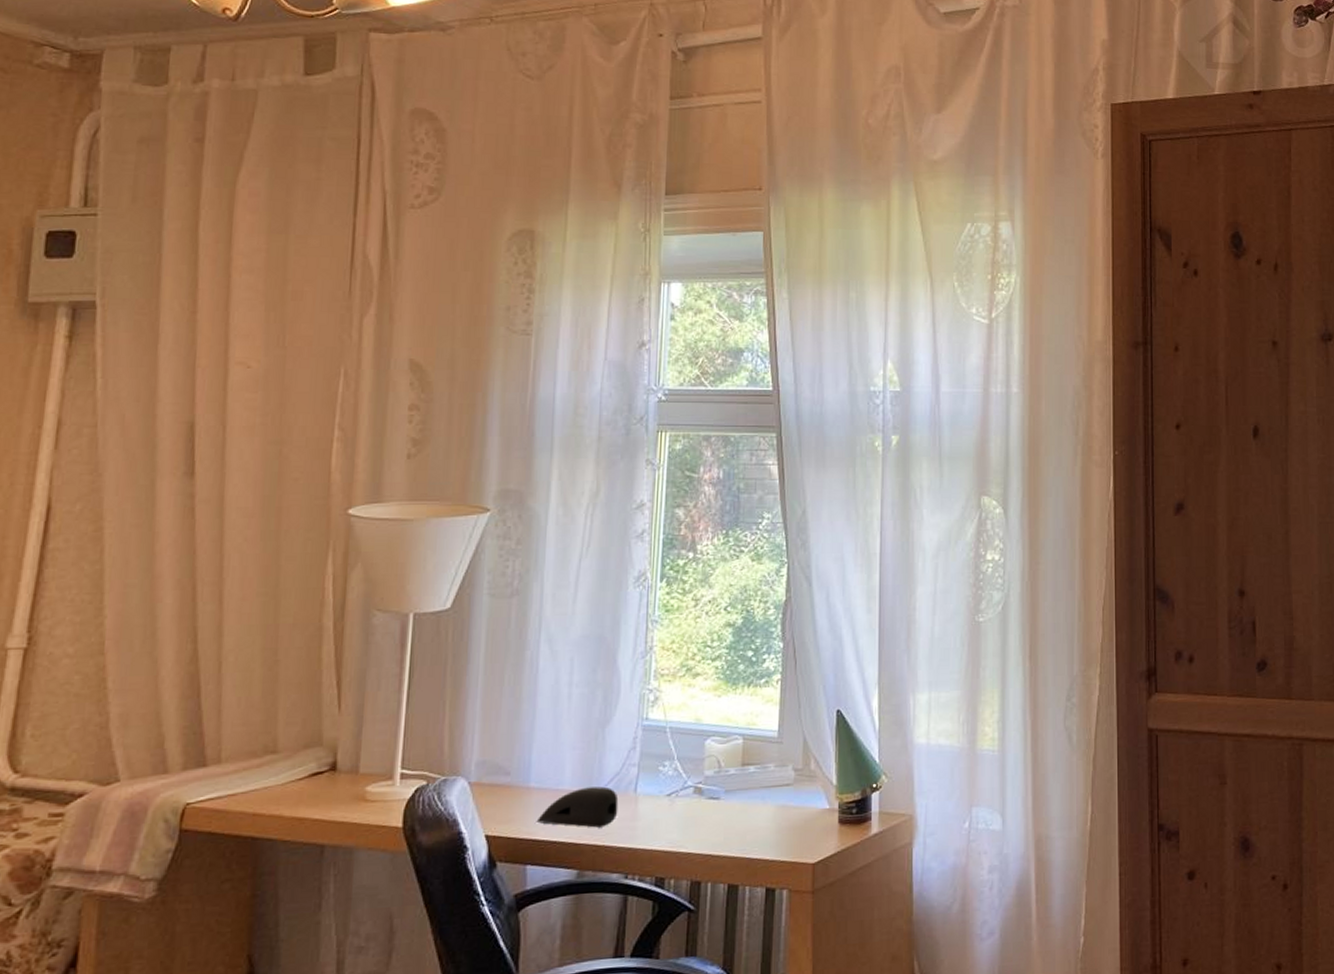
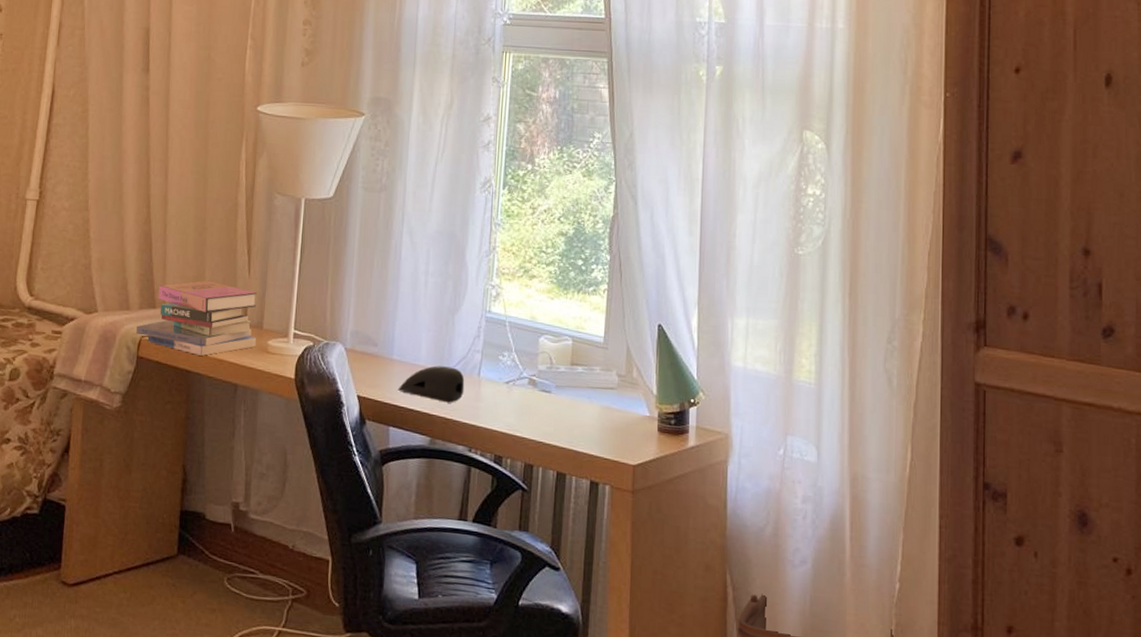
books: none [178,723,351,817] -> present [136,280,257,356]

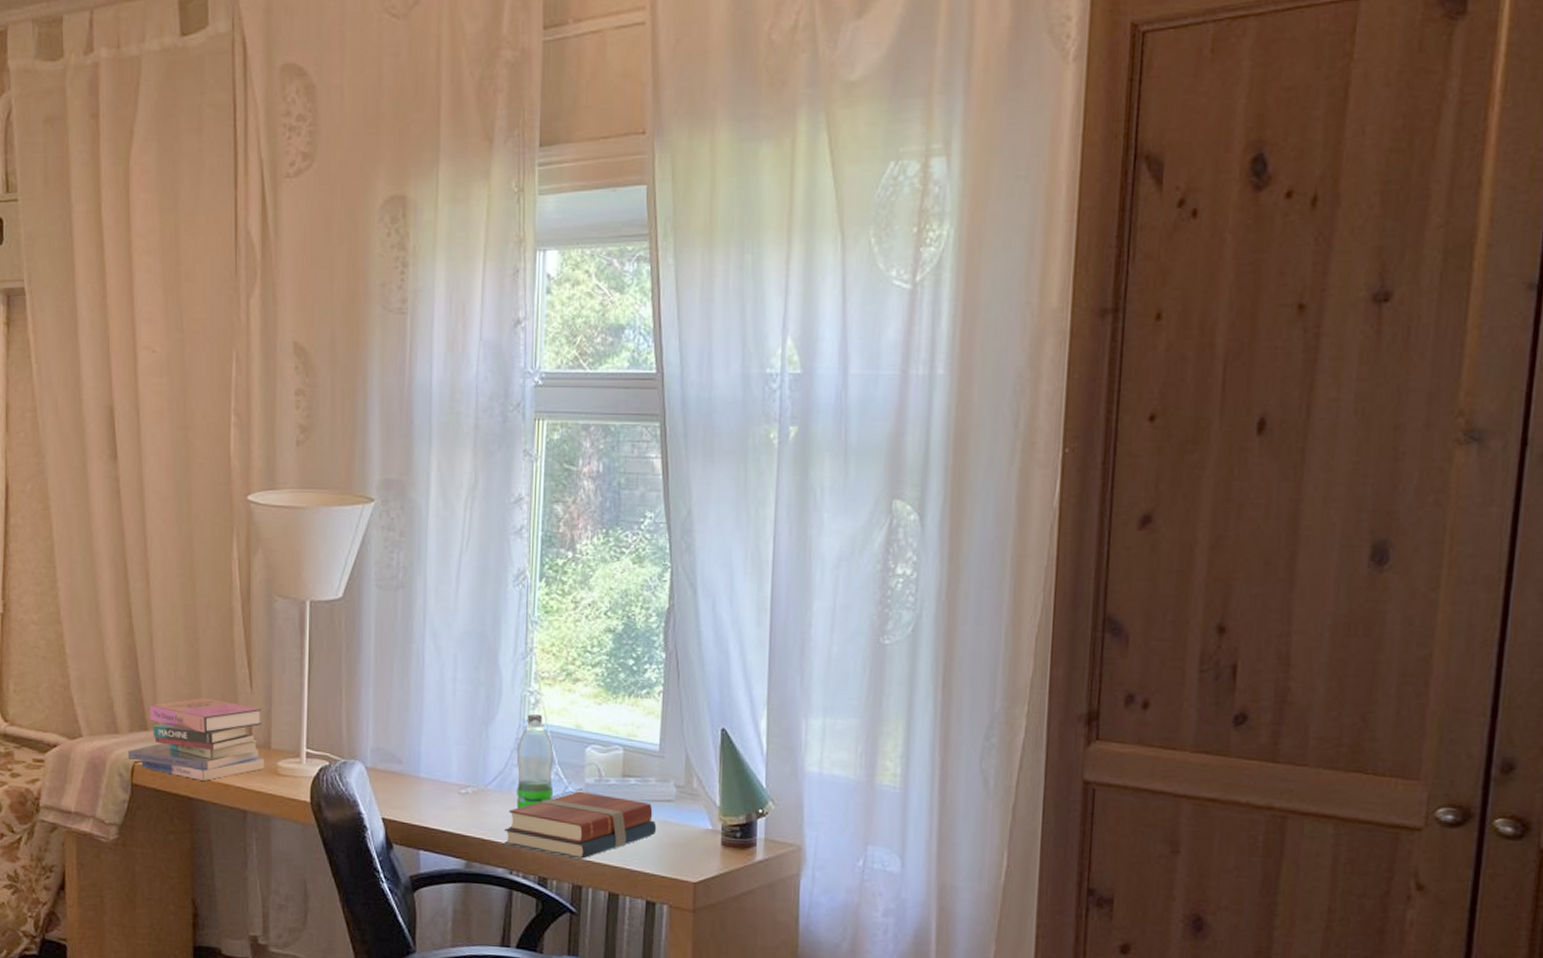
computer mouse: present [397,365,465,403] -> none [427,782,503,823]
books: none [465,376,601,440] -> present [504,791,657,859]
bottle: none [477,306,511,391] -> present [516,714,554,809]

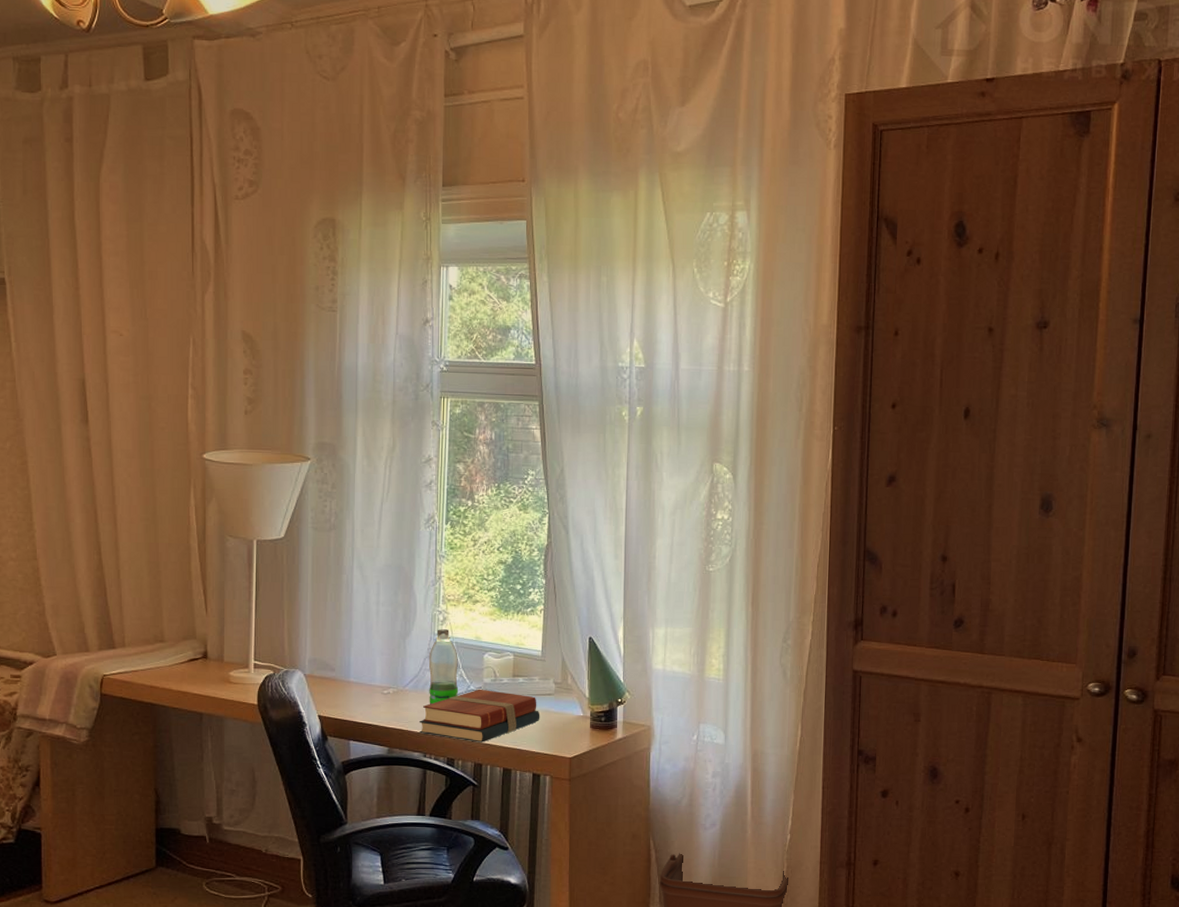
books: present [128,697,265,781] -> none [98,620,219,689]

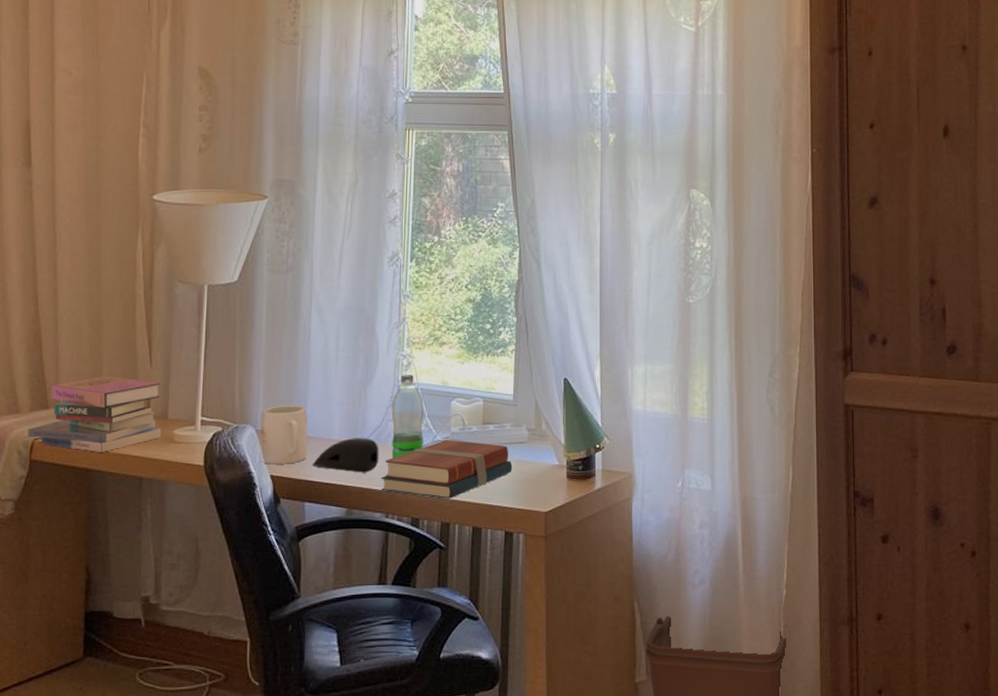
books: none [98,620,219,689] -> present [28,375,162,452]
mug: none [309,653,352,706] -> present [260,405,309,465]
computer mouse: none [356,685,418,716] -> present [312,438,379,473]

